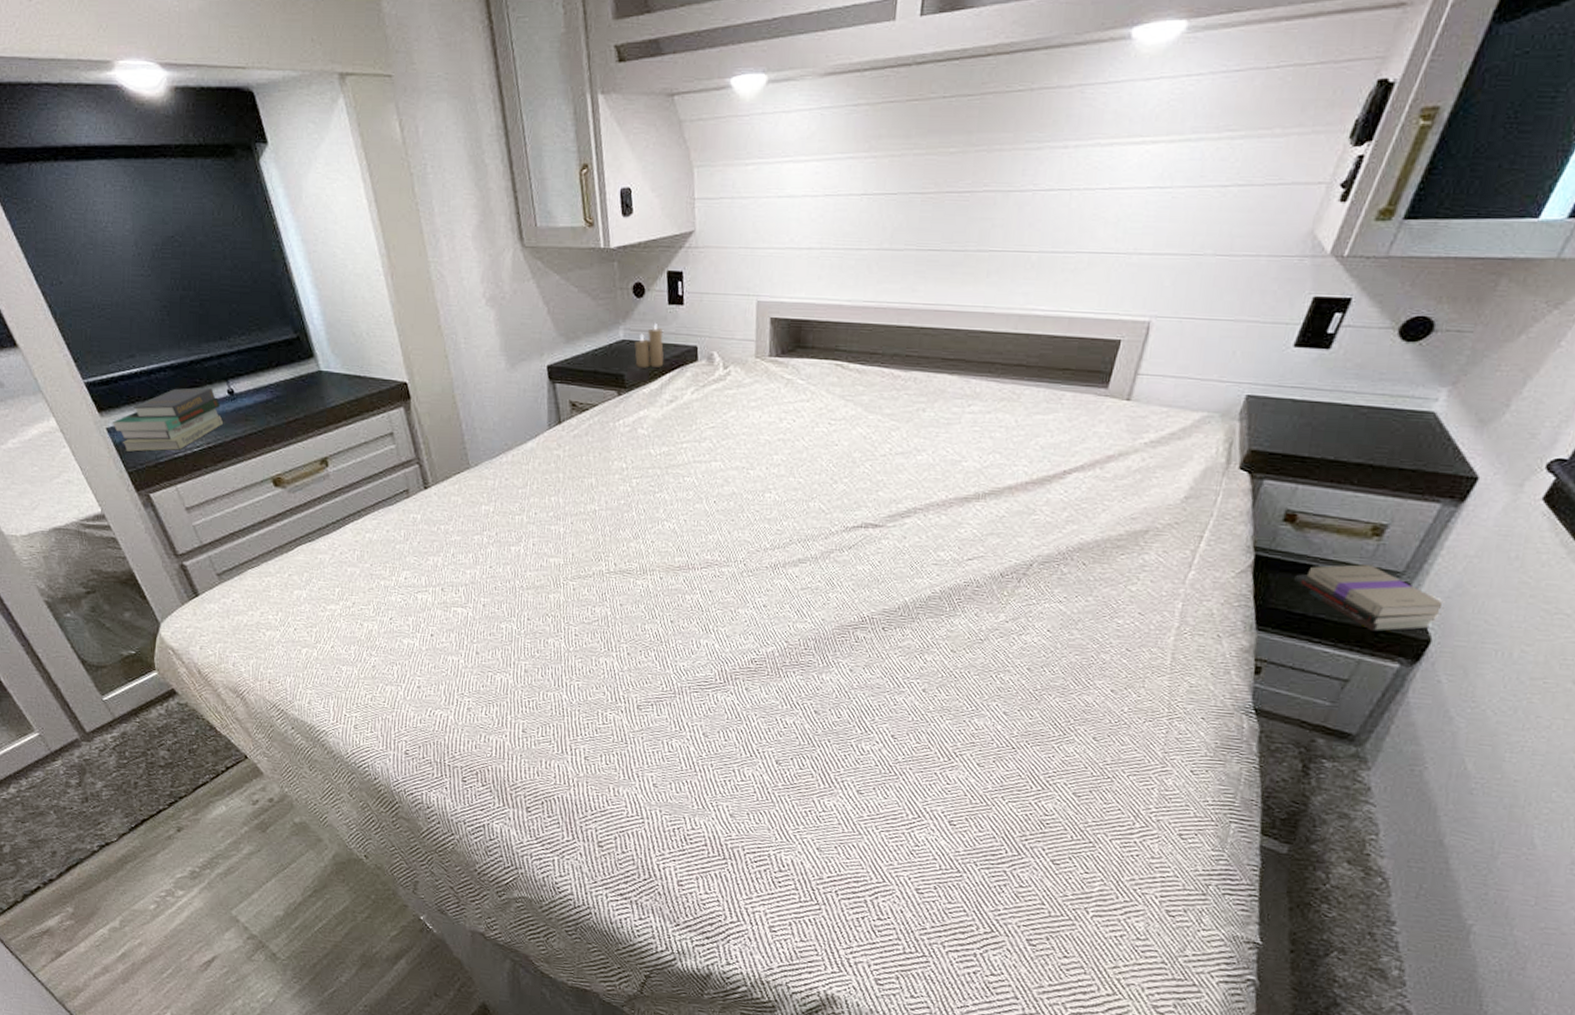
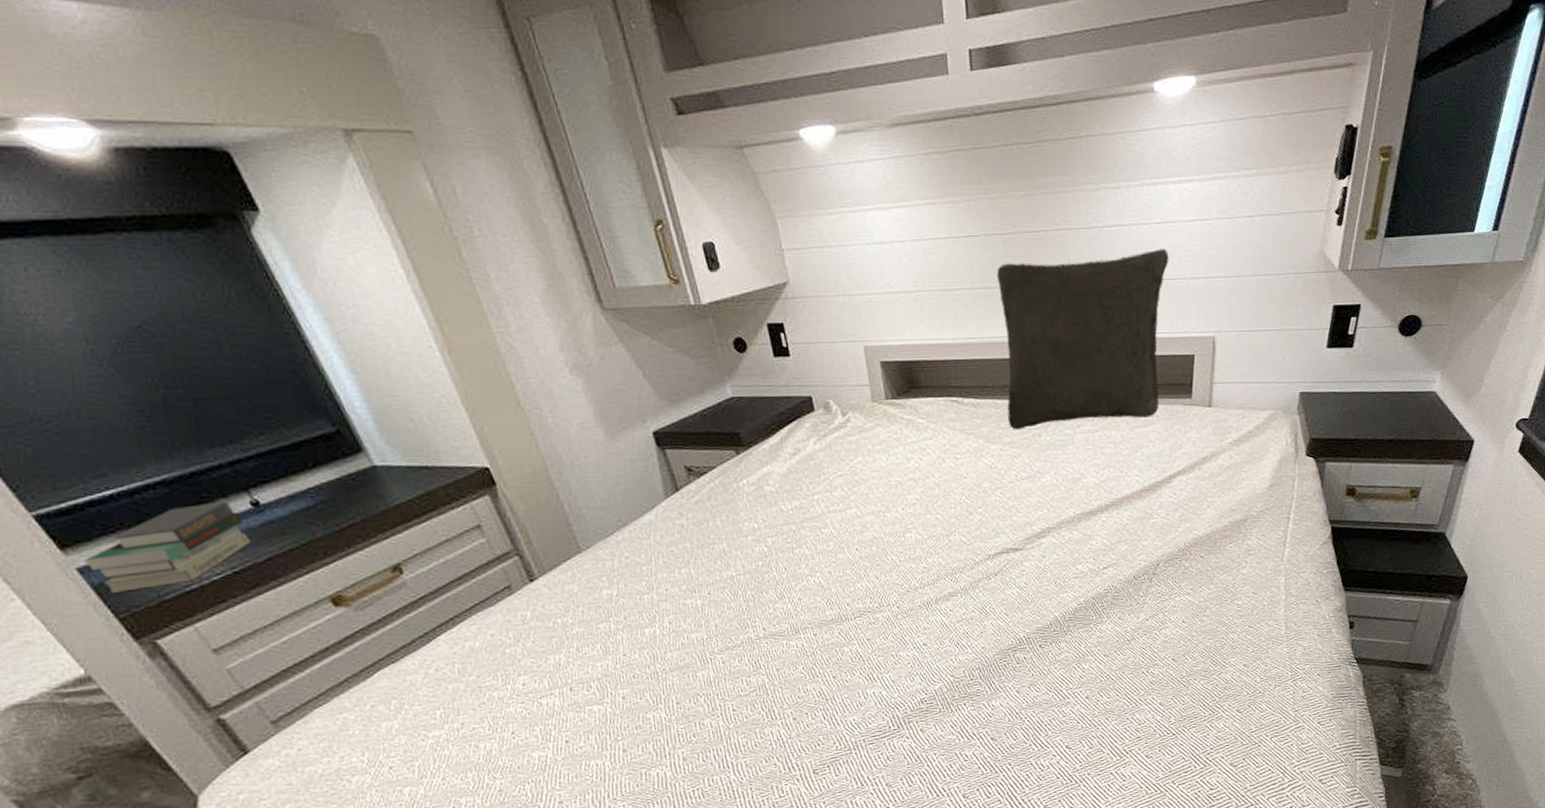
candle: present [634,322,664,368] -> none [745,376,780,424]
pillow: none [892,218,1112,404] -> present [996,249,1169,430]
books: present [1294,564,1444,632] -> none [1363,521,1471,577]

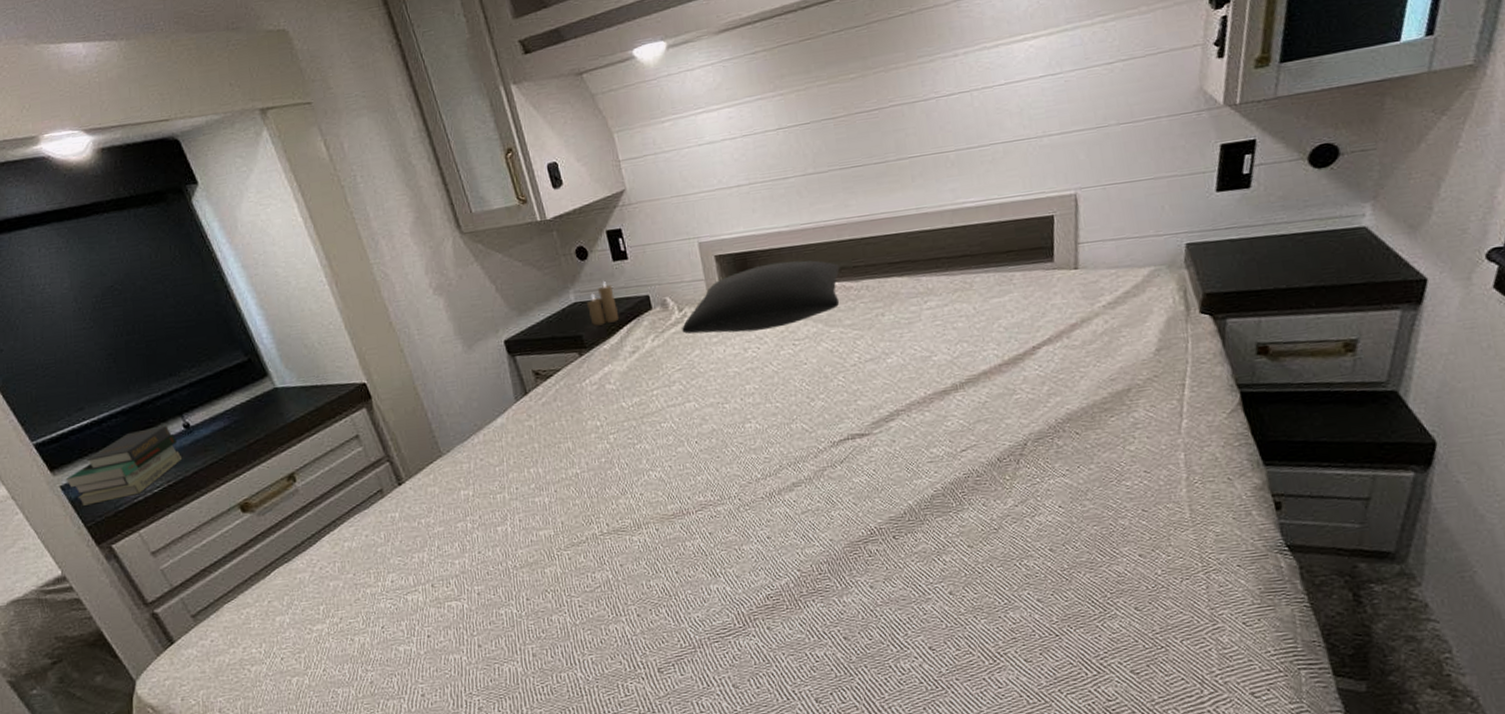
candle: none [745,376,780,424] -> present [587,280,620,326]
pillow: none [845,374,1002,442] -> present [682,260,840,334]
pillow: present [996,249,1169,430] -> none [829,109,1018,312]

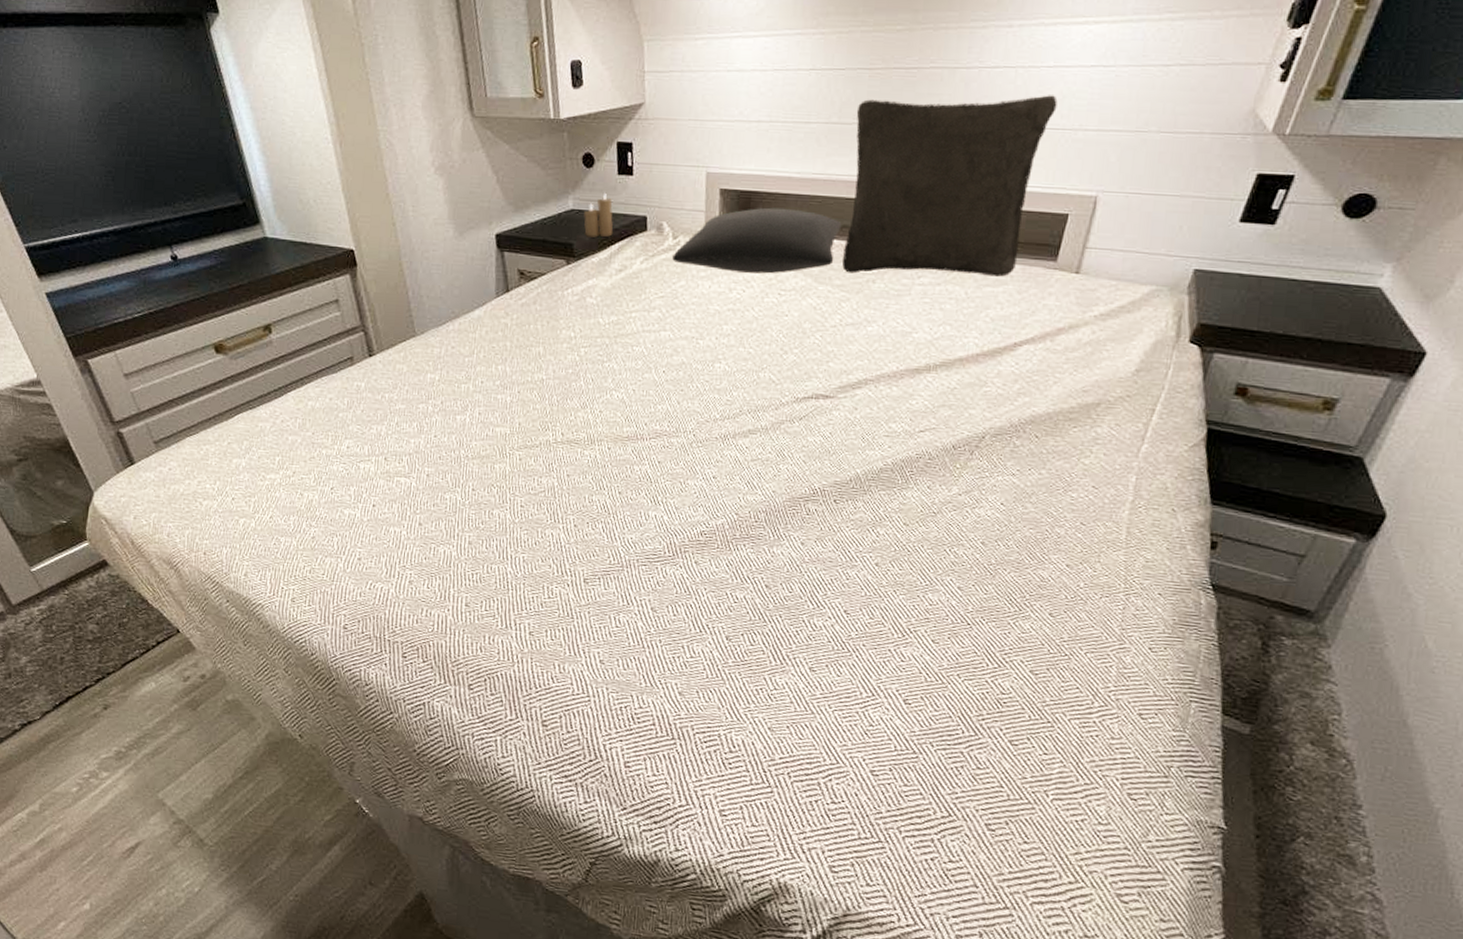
books: present [66,425,183,506] -> none [52,253,166,317]
pillow: none [829,109,1018,312] -> present [841,95,1058,277]

